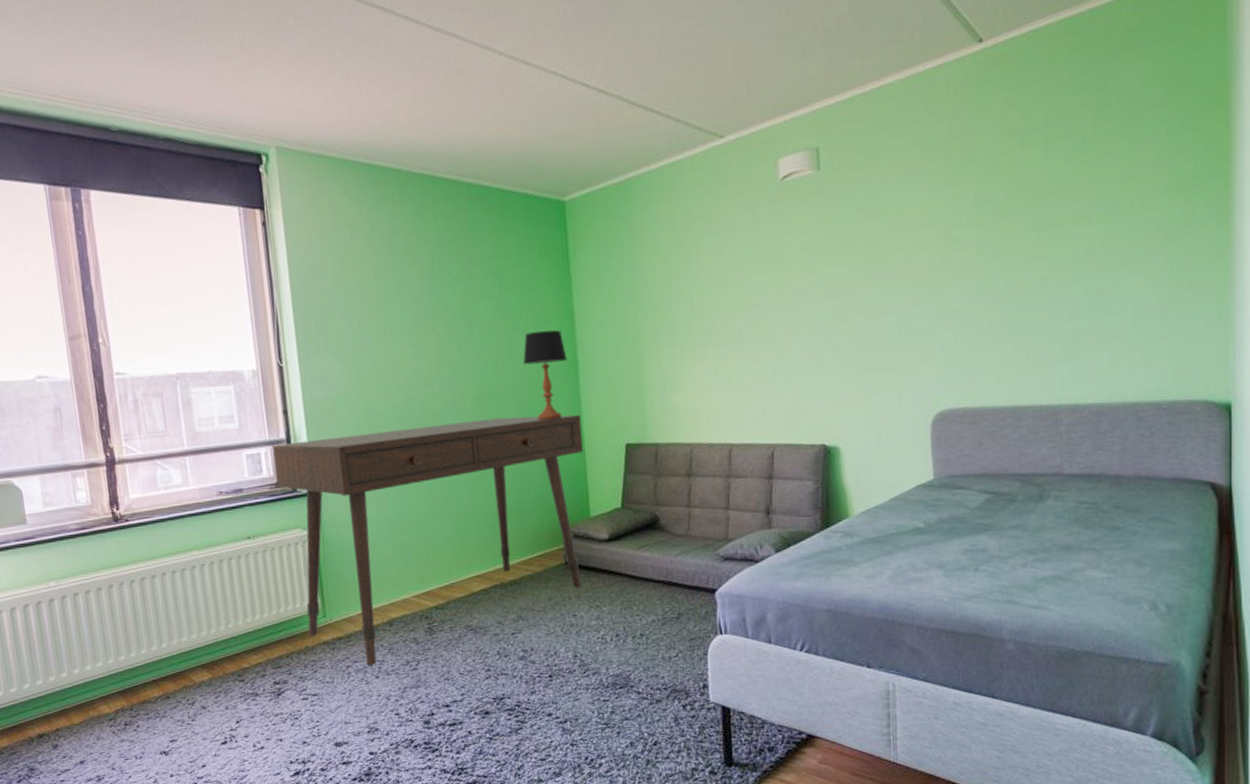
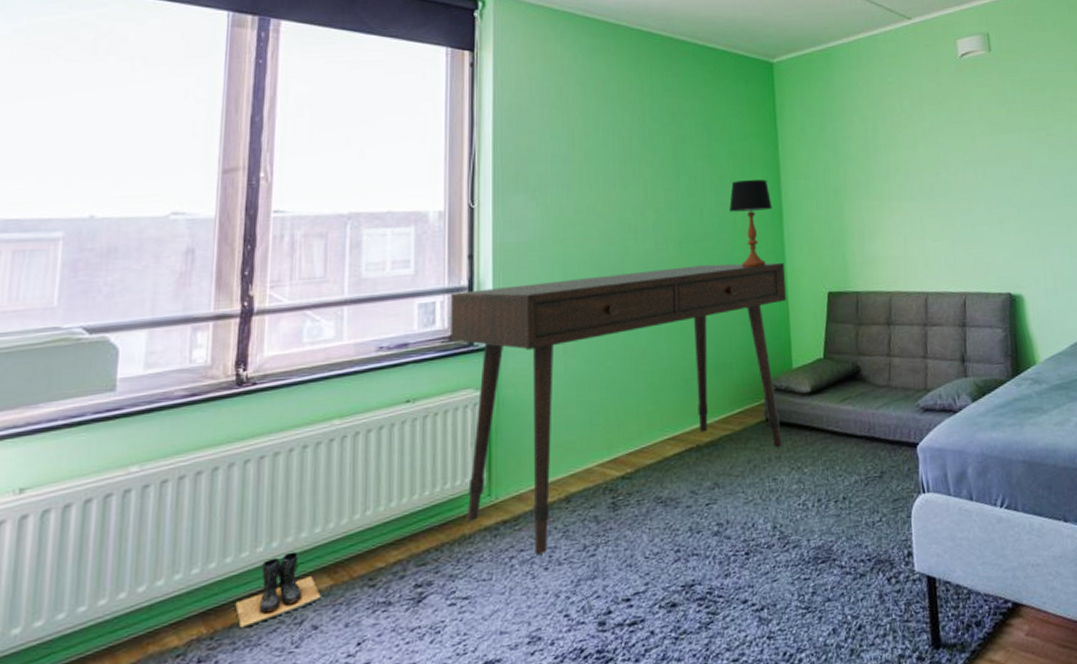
boots: none [143,651,205,705] -> present [235,551,321,629]

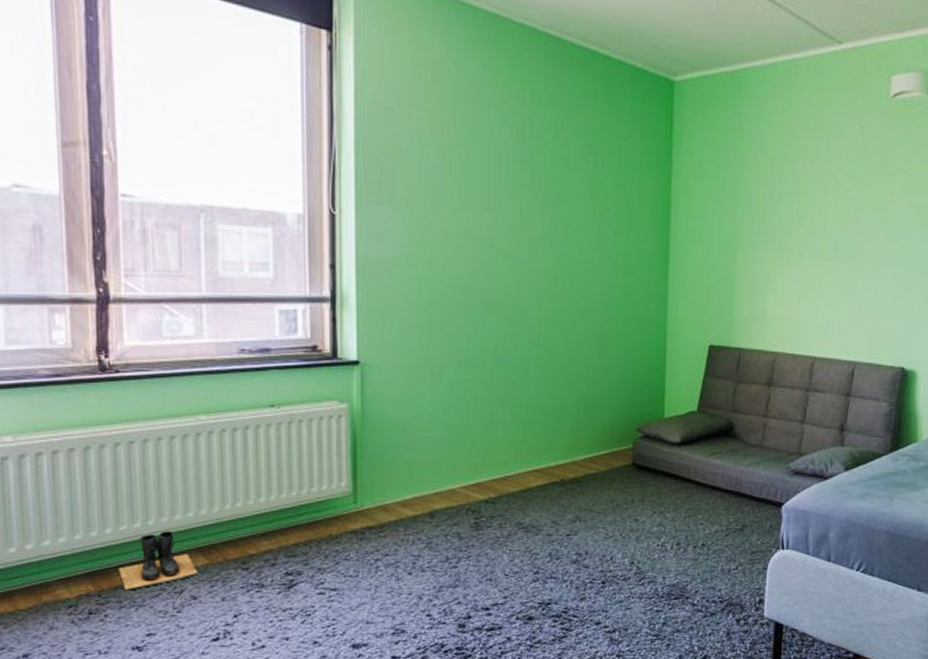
desk: present [451,262,786,555] -> none [313,301,665,560]
table lamp: present [729,179,773,267] -> none [612,215,659,310]

